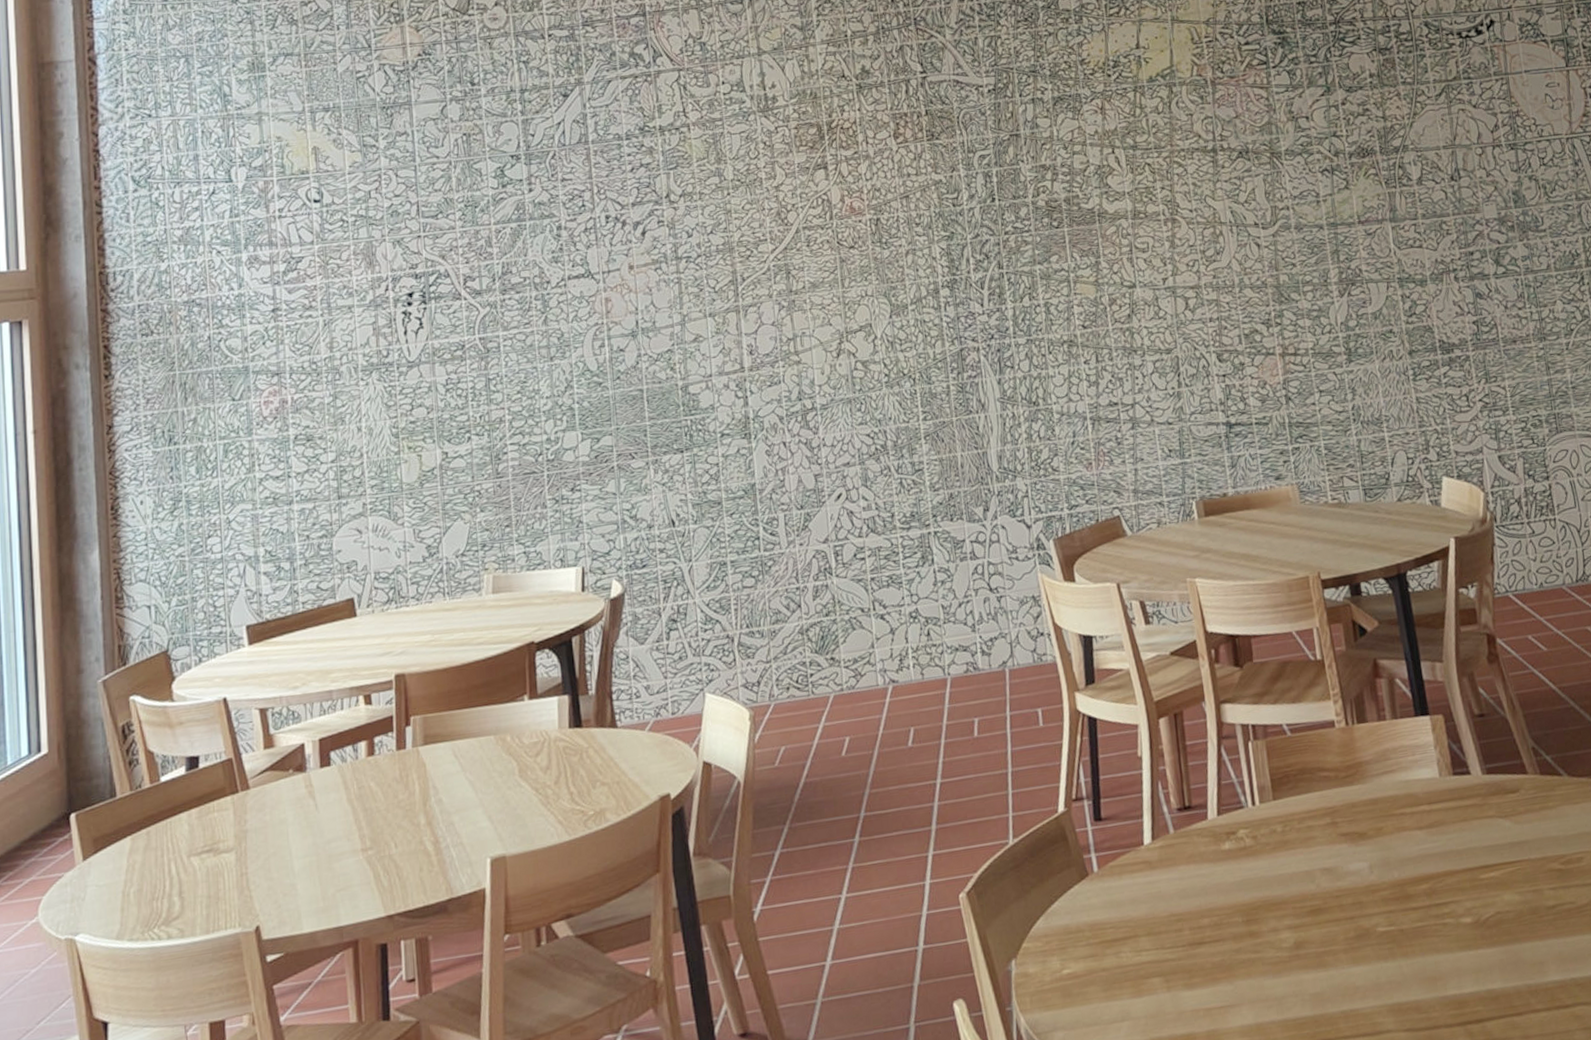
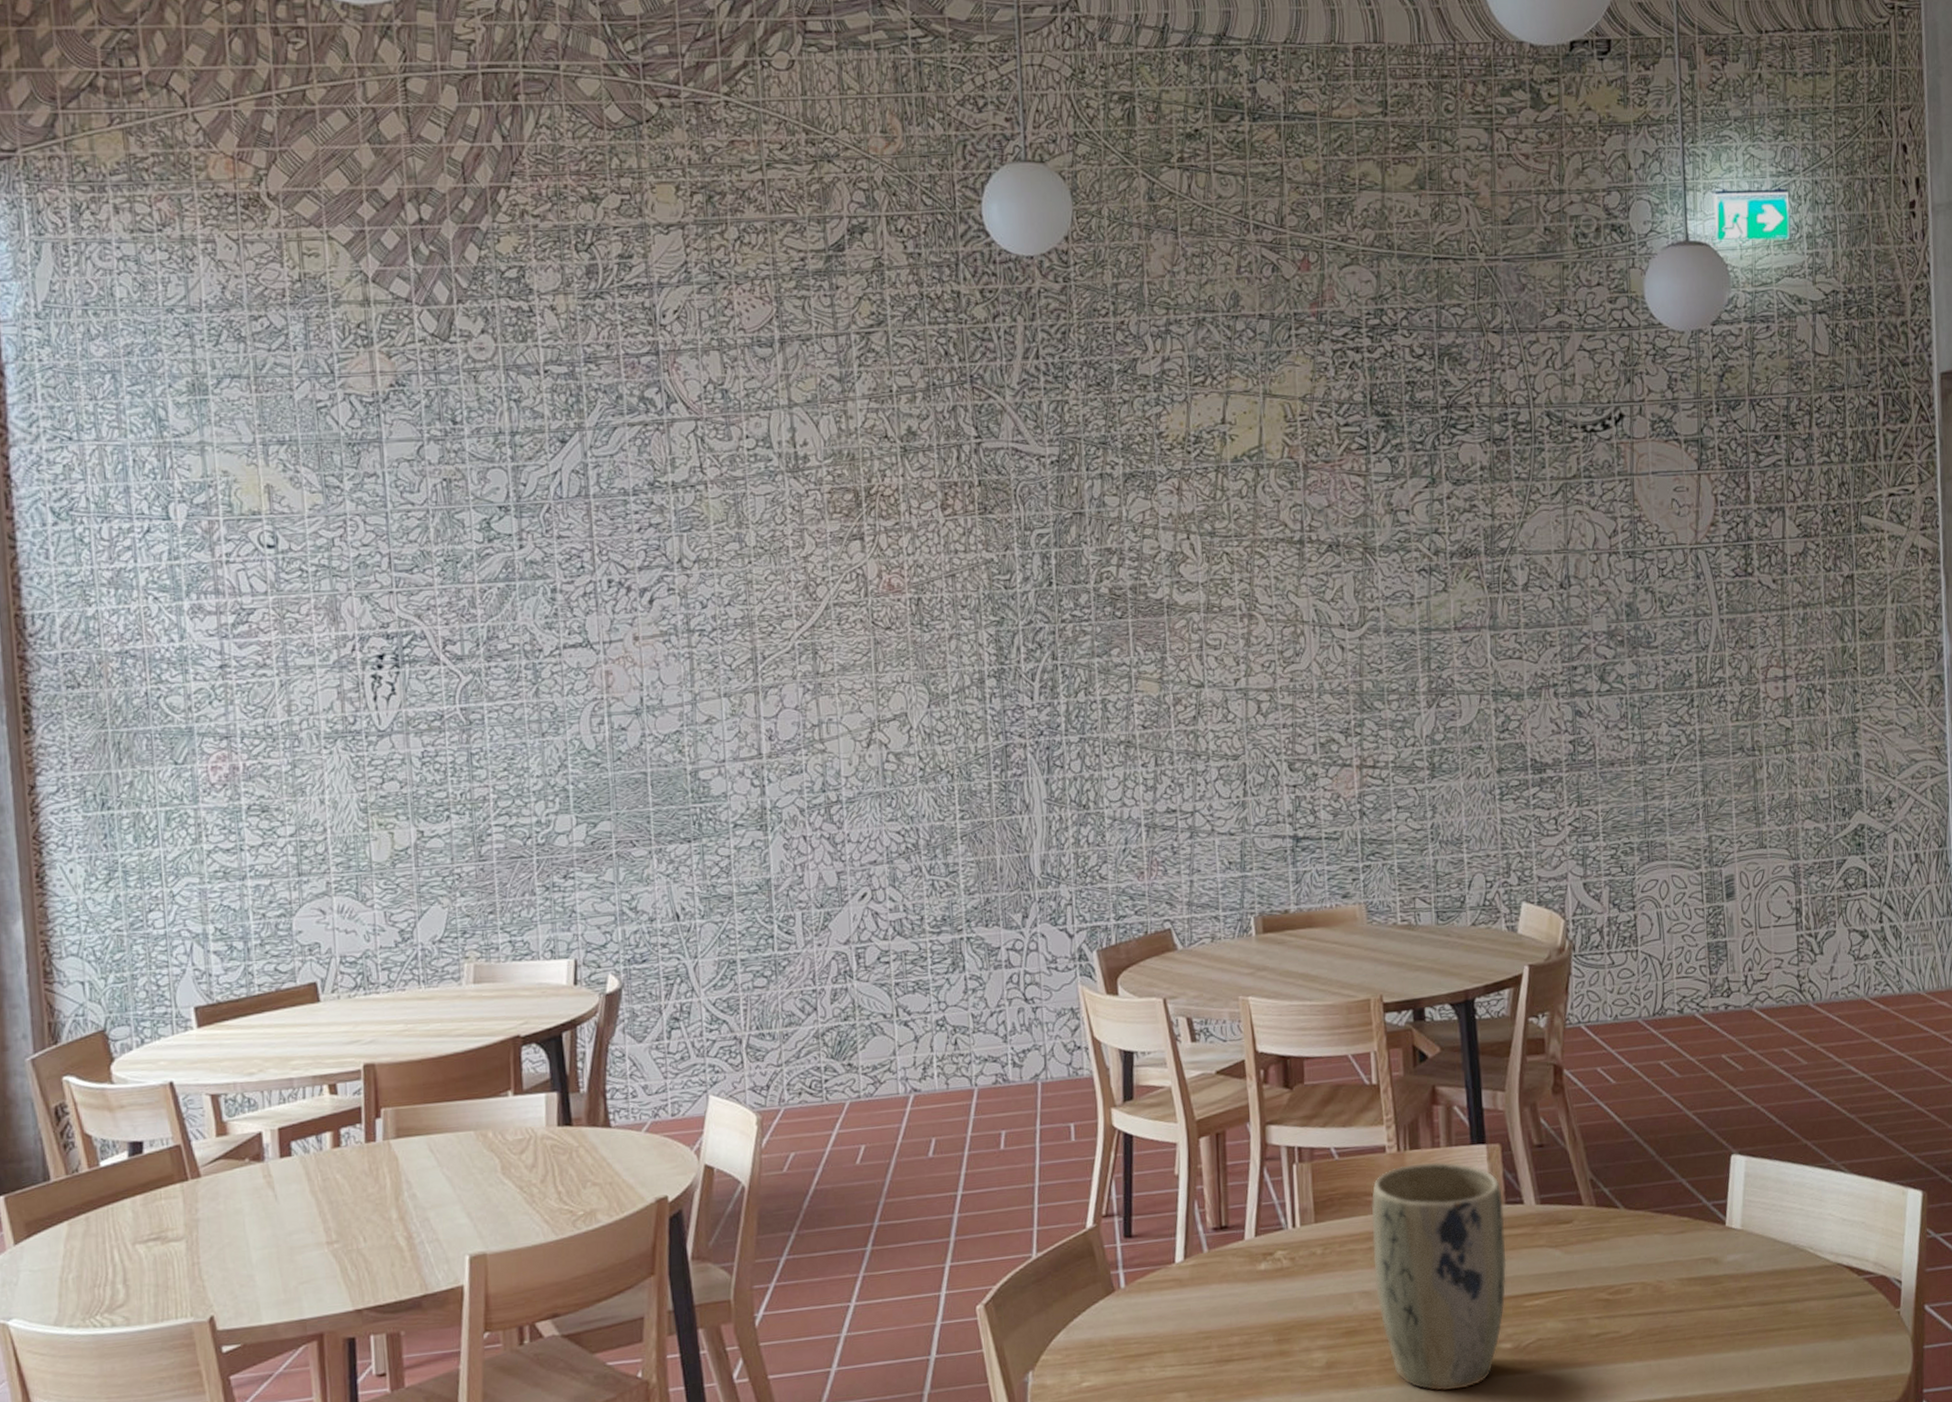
plant pot: none [1325,734,1462,970] -> present [1371,1161,1507,1392]

